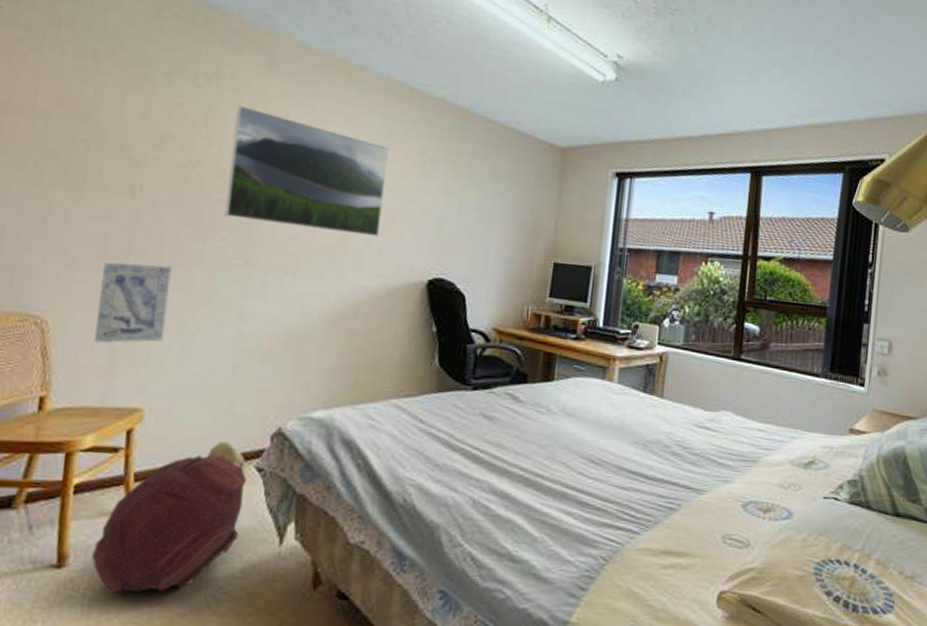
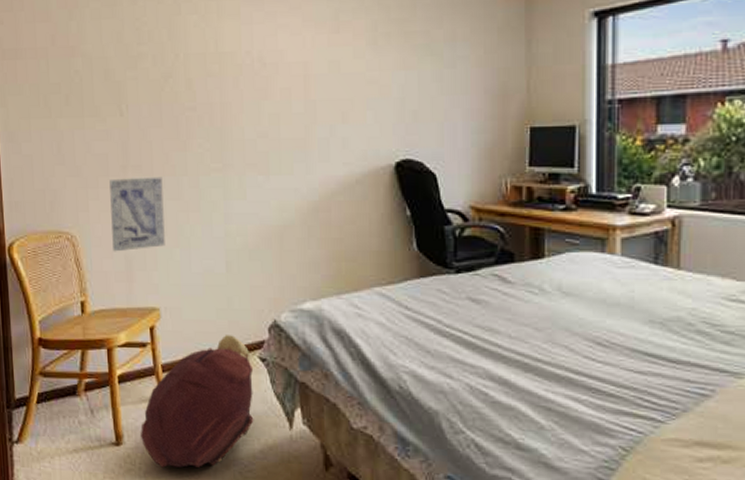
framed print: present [224,105,388,237] -> none [194,13,340,125]

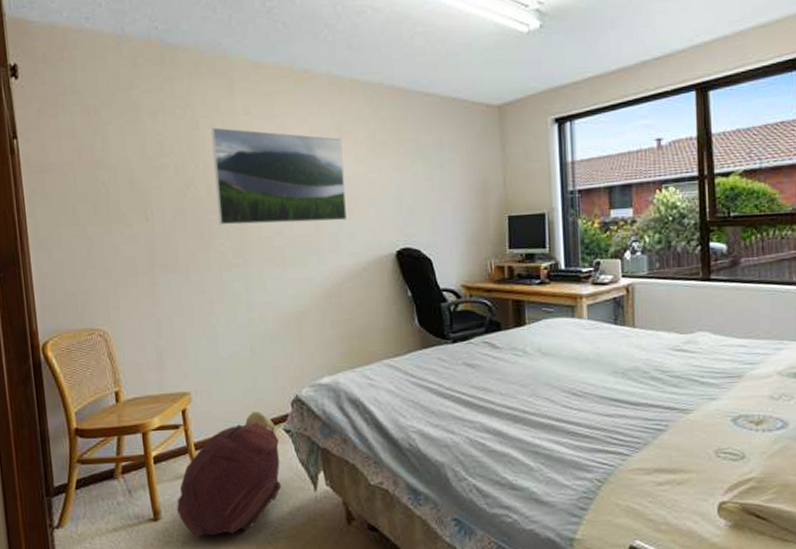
wall art: present [109,177,165,252] -> none [138,274,193,344]
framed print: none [194,13,340,125] -> present [211,127,347,226]

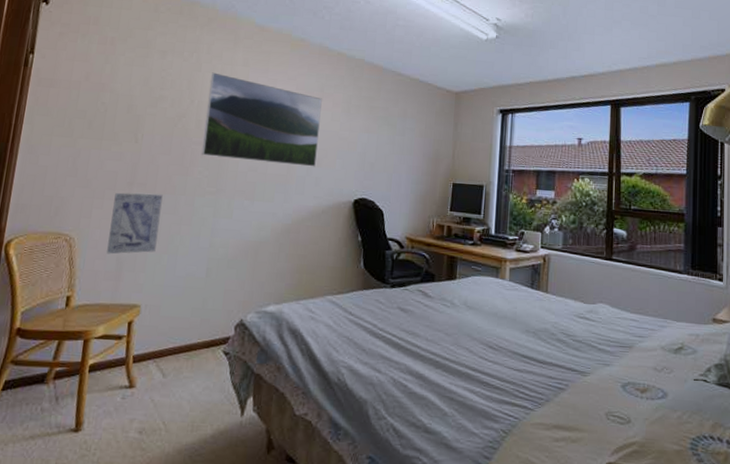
wall art: none [138,274,193,344] -> present [107,192,163,255]
backpack: present [176,411,282,537] -> none [100,331,217,453]

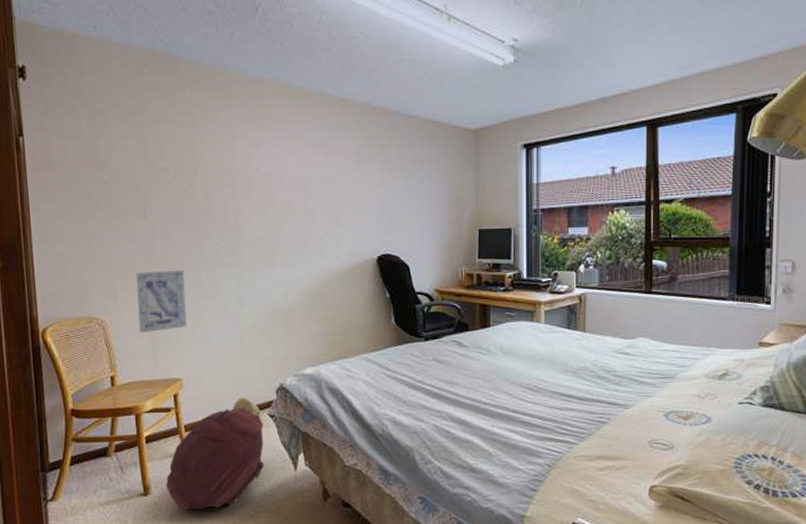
backpack: none [100,331,217,453] -> present [165,398,265,511]
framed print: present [201,72,322,167] -> none [211,136,333,227]

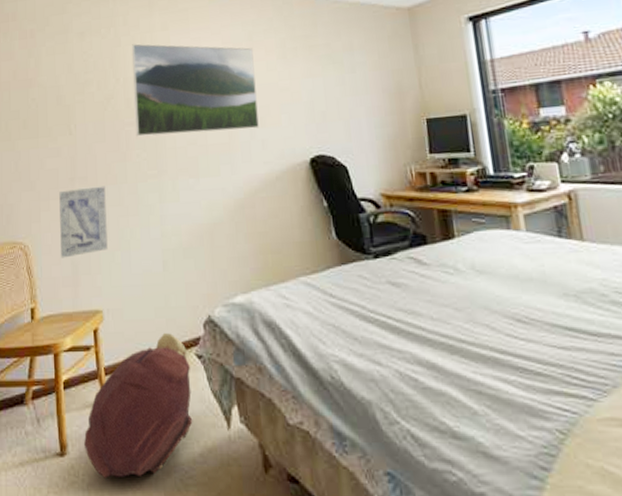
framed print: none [211,136,333,227] -> present [132,43,259,137]

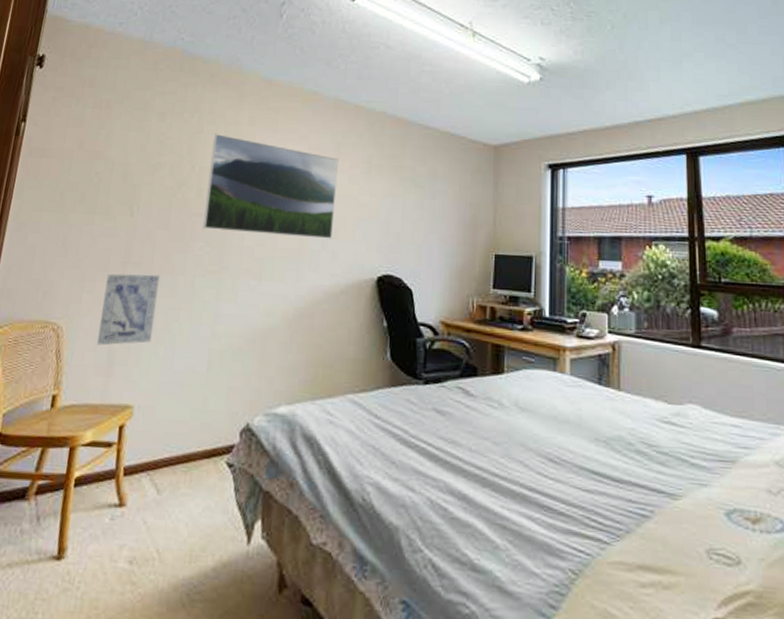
backpack: present [83,333,193,478] -> none [85,437,219,588]

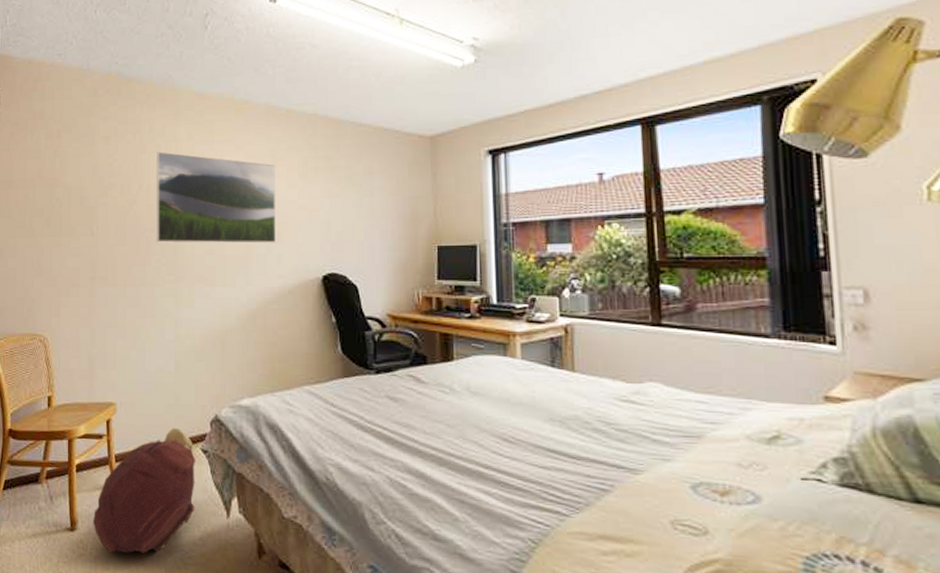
backpack: none [85,437,219,588] -> present [92,428,196,553]
wall art: present [97,273,160,346] -> none [78,287,124,353]

